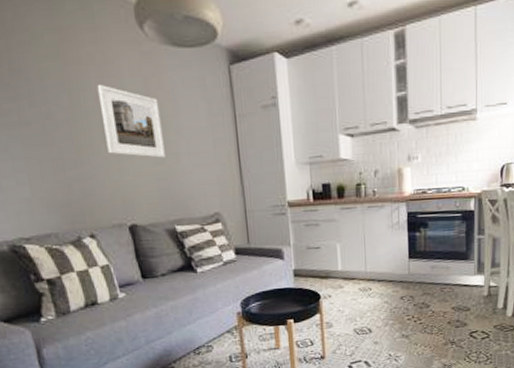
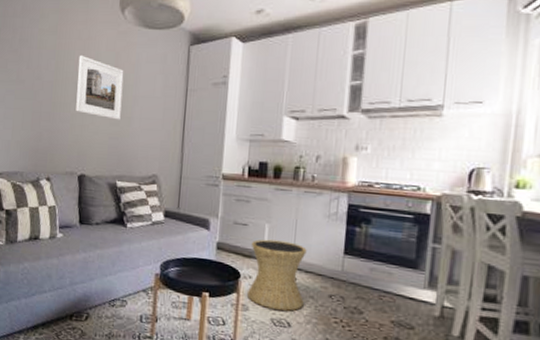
side table: none [326,256,380,321] -> present [246,239,307,311]

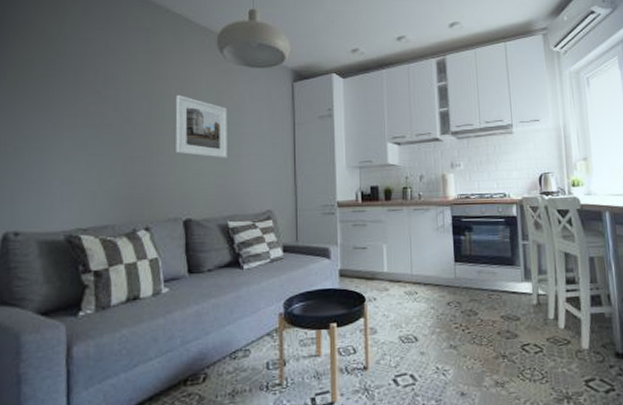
side table: present [246,239,307,311] -> none [371,258,426,327]

